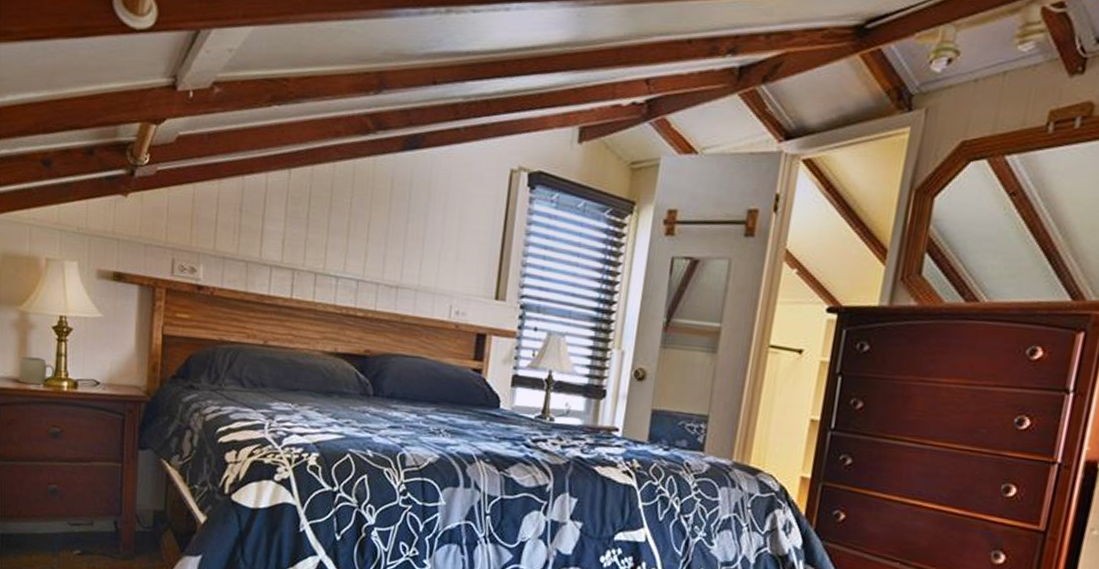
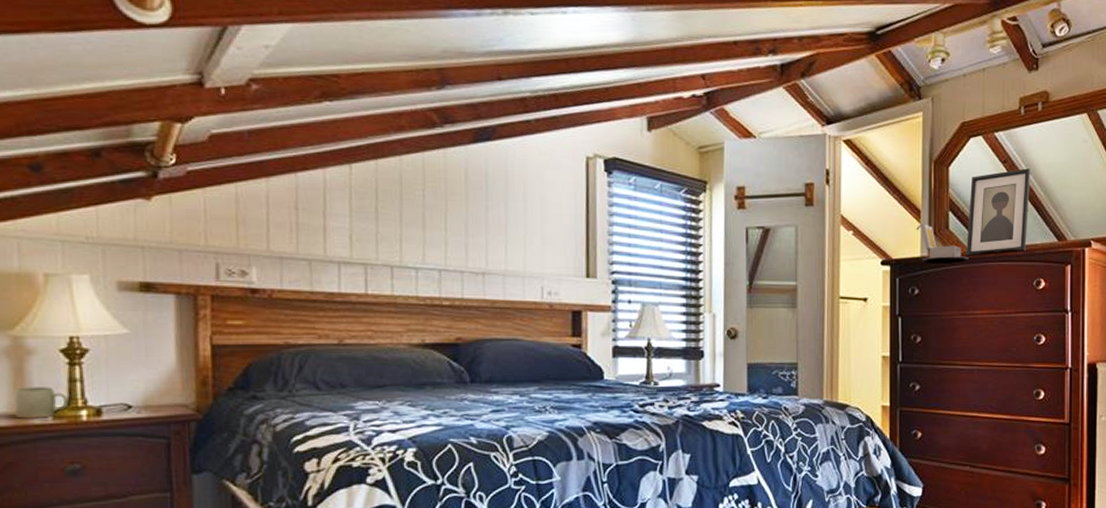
jewelry box: none [877,266,942,319] -> present [915,224,969,265]
picture frame: none [939,203,1050,312] -> present [966,168,1031,256]

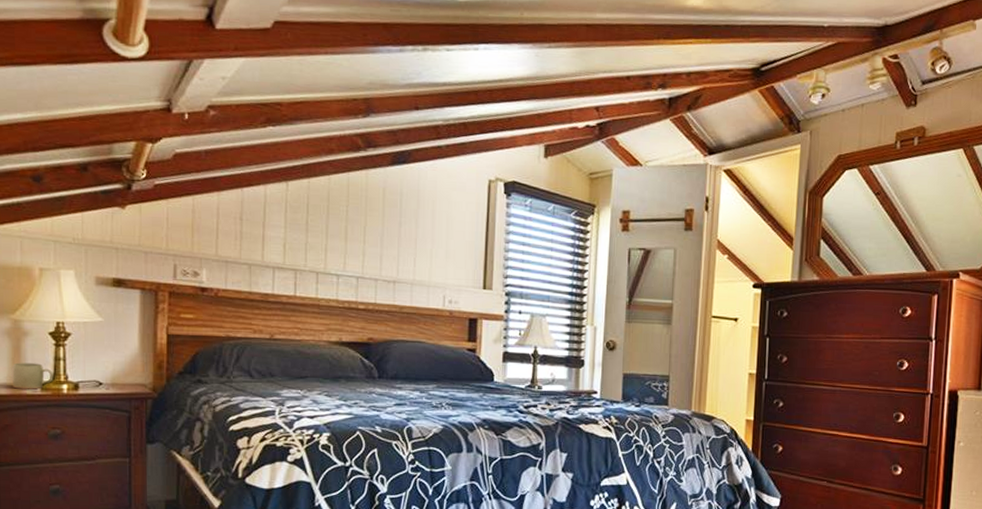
jewelry box: present [915,224,969,265] -> none [787,250,838,290]
picture frame: present [966,168,1031,256] -> none [835,200,904,283]

